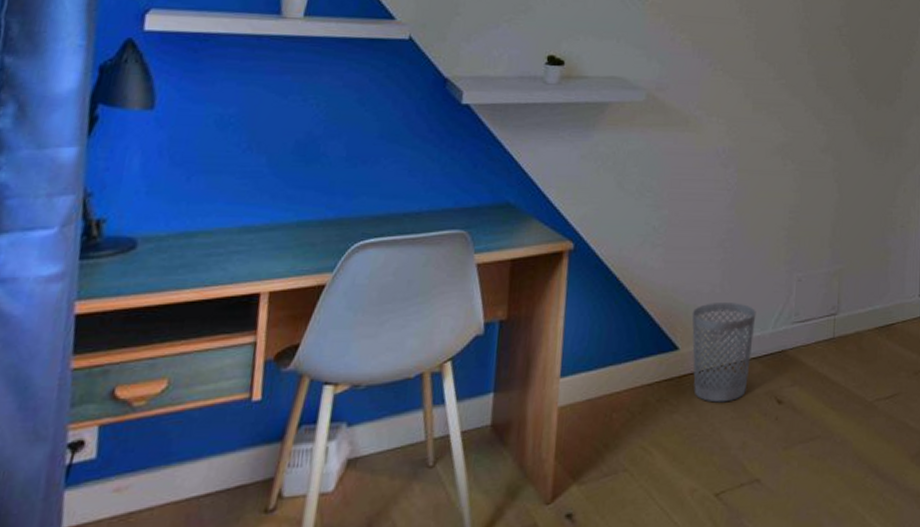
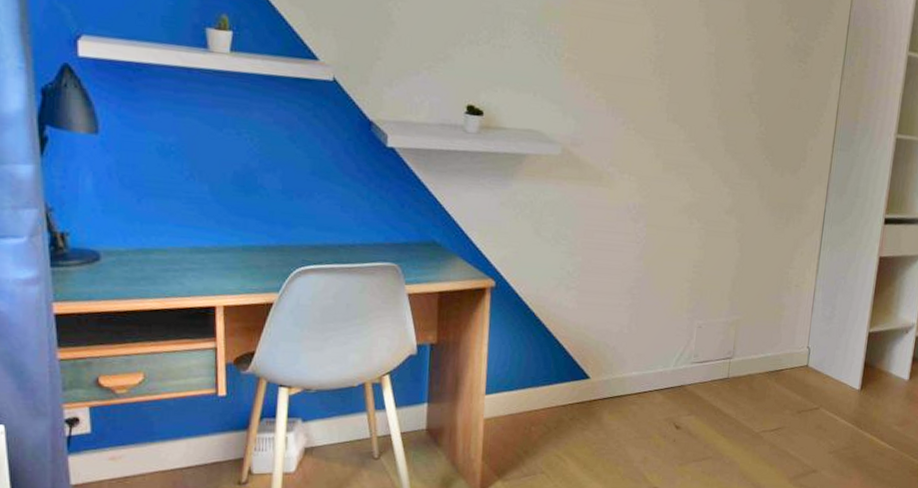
wastebasket: present [692,303,756,403] -> none [602,341,660,425]

